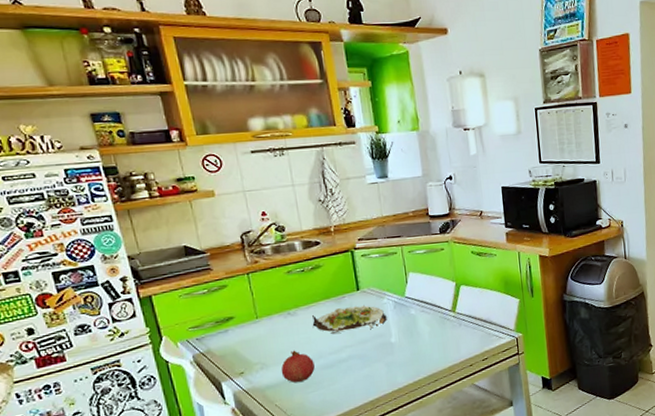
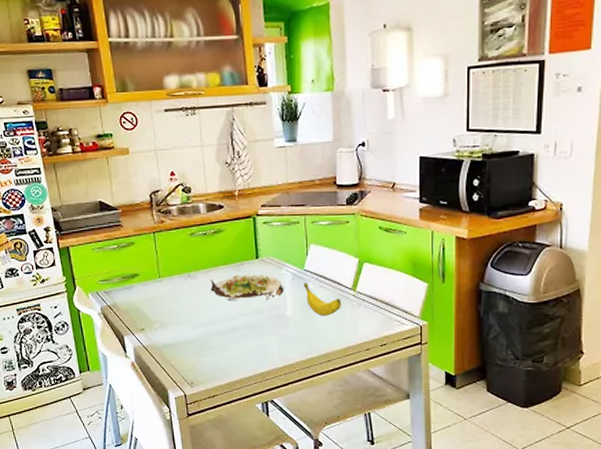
fruit: present [281,350,315,383] -> none [178,313,210,344]
banana: none [405,309,443,339] -> present [303,283,341,316]

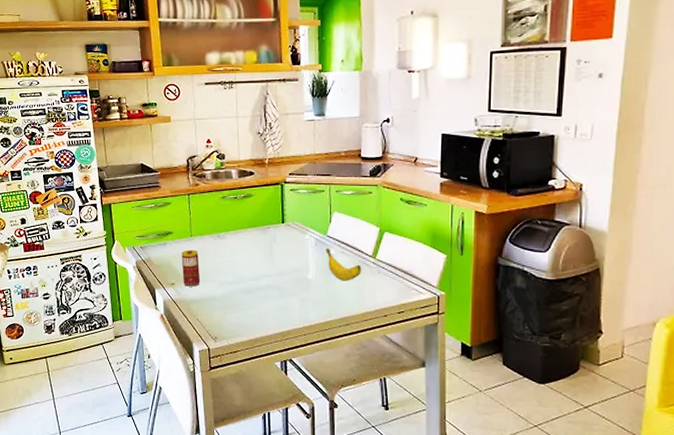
beverage can: none [150,291,172,331] -> present [181,249,201,287]
salad plate: present [210,273,284,300] -> none [238,237,307,262]

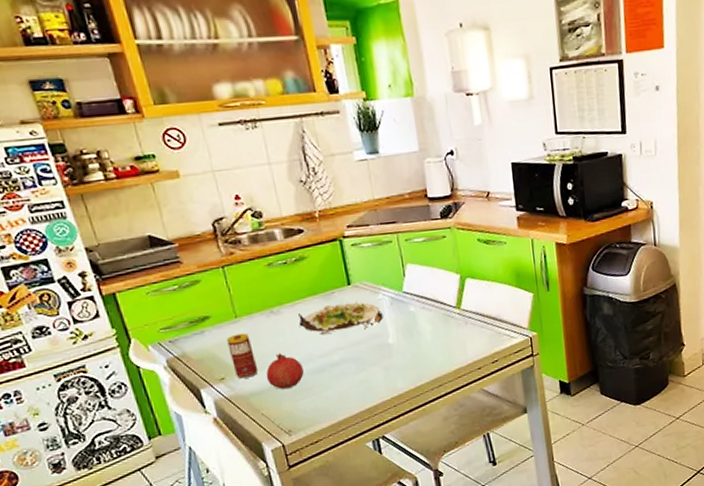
fruit: none [205,271,235,301] -> present [266,353,304,389]
salad plate: none [238,237,307,262] -> present [298,301,383,334]
banana: present [326,248,361,281] -> none [403,306,447,340]

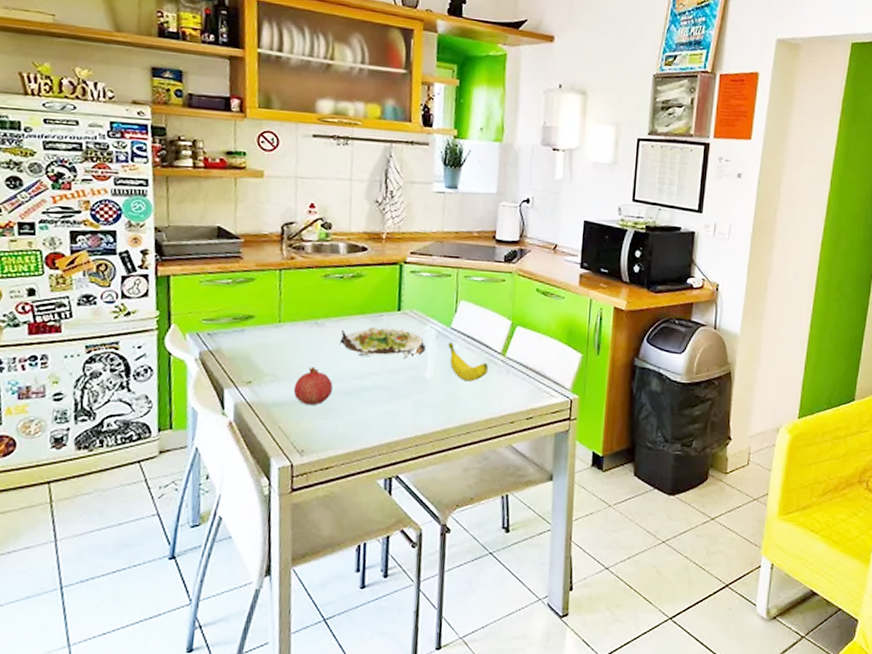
beverage can: present [226,333,259,379] -> none [263,338,288,386]
banana: none [403,306,447,340] -> present [448,342,488,382]

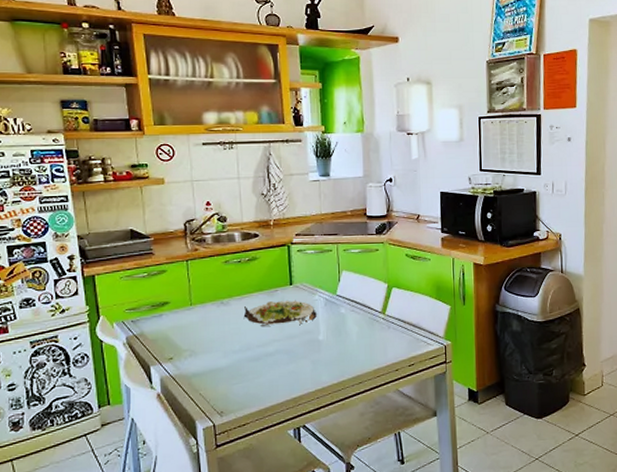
fruit: present [293,366,333,405] -> none [208,340,242,372]
banana: present [448,342,488,382] -> none [336,307,371,339]

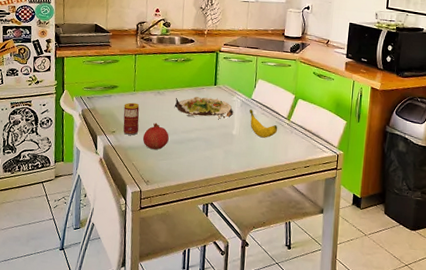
beverage can: none [180,319,203,360] -> present [123,102,140,135]
fruit: none [208,340,242,372] -> present [142,122,169,150]
banana: none [336,307,371,339] -> present [249,109,277,138]

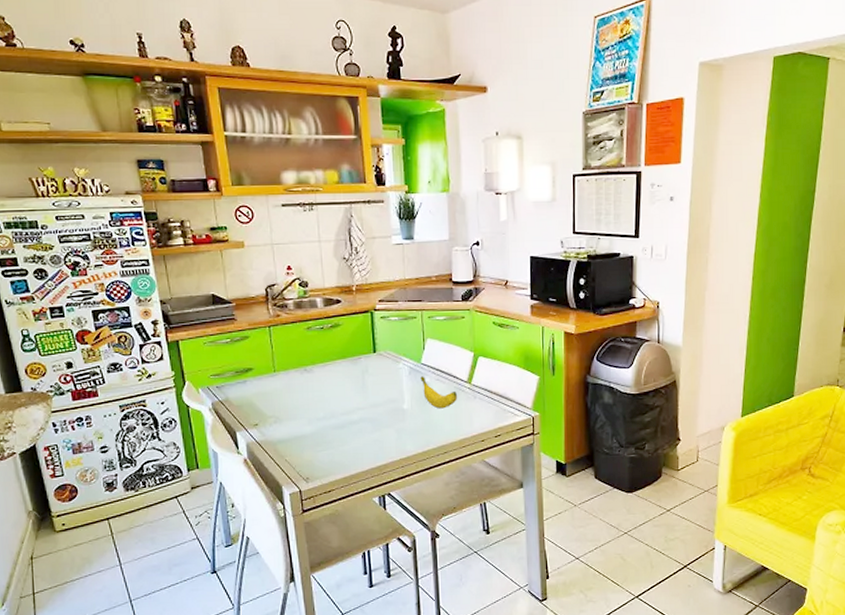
beverage can: present [123,102,140,135] -> none [264,386,288,426]
fruit: present [142,122,169,150] -> none [293,407,326,439]
salad plate: present [174,97,233,119] -> none [327,367,401,394]

